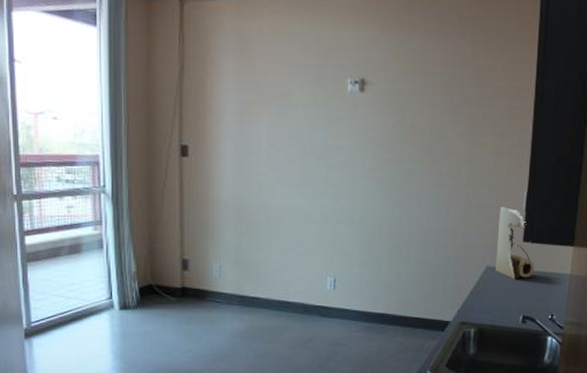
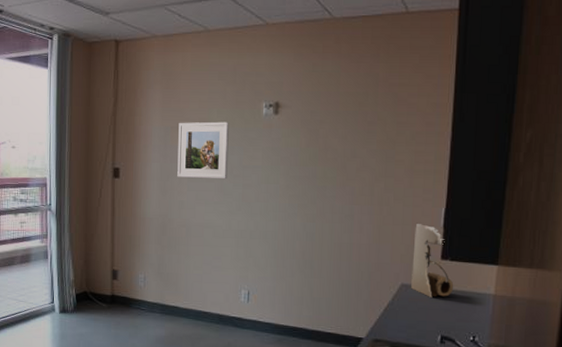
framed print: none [255,96,312,160] -> present [177,121,229,180]

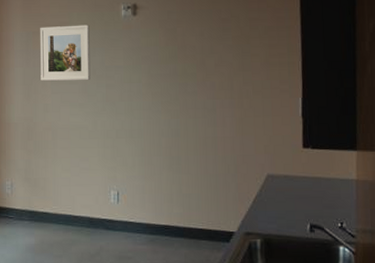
paper towel holder: present [411,223,454,298] -> none [275,113,318,186]

